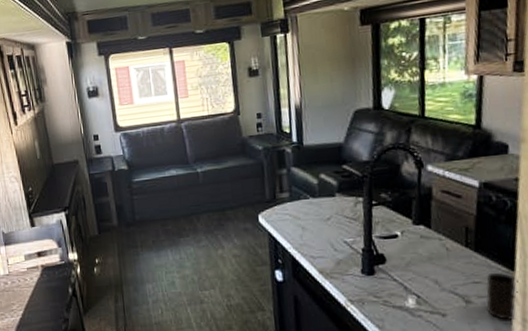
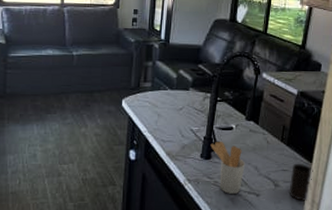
utensil holder: none [372,252,421,316] -> present [210,141,245,195]

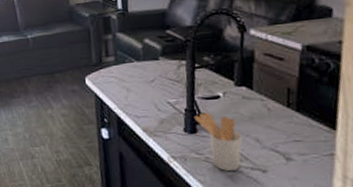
cup: present [289,163,313,201] -> none [307,131,340,177]

